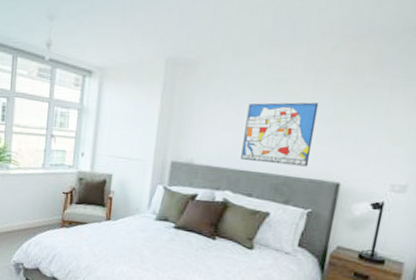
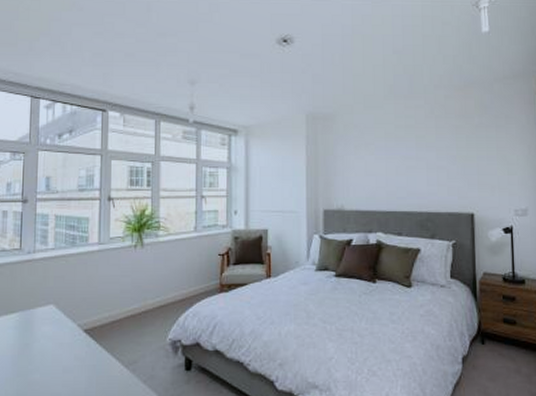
wall art: present [241,102,319,167] -> none [385,144,445,202]

